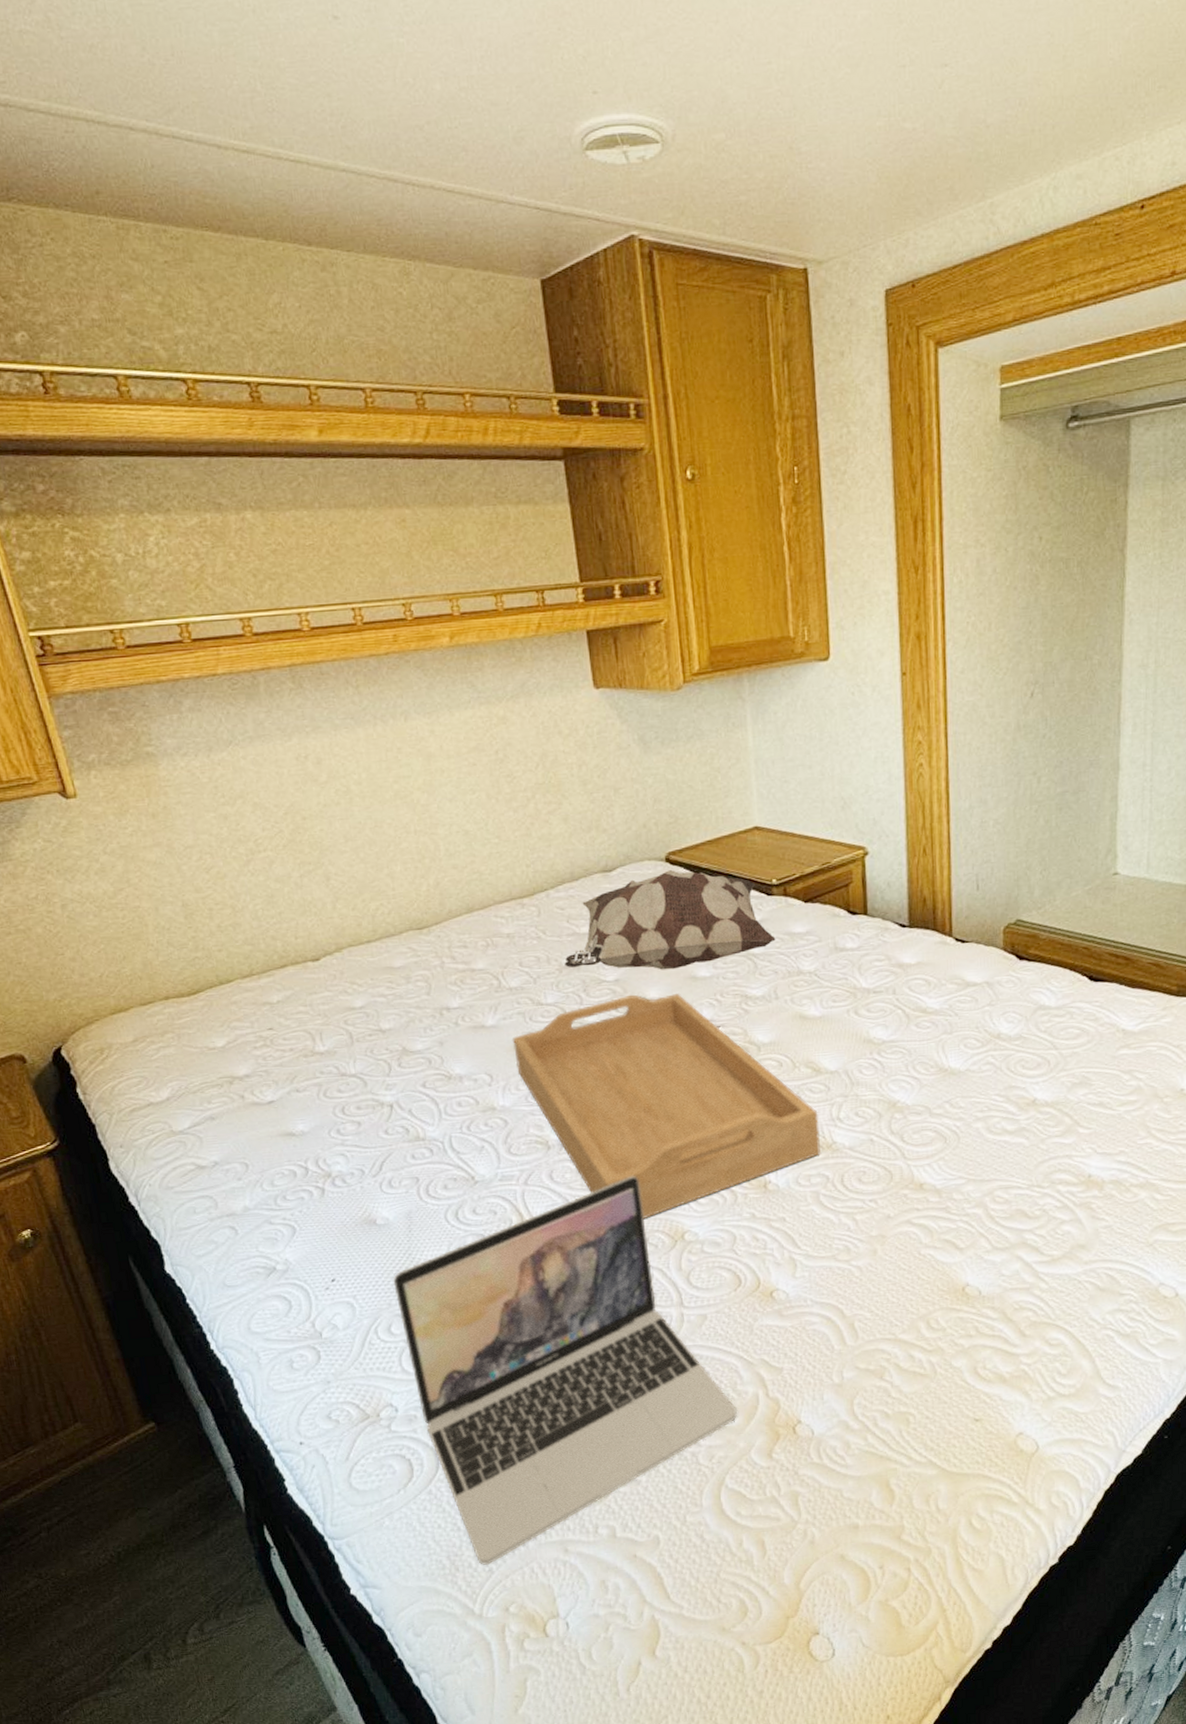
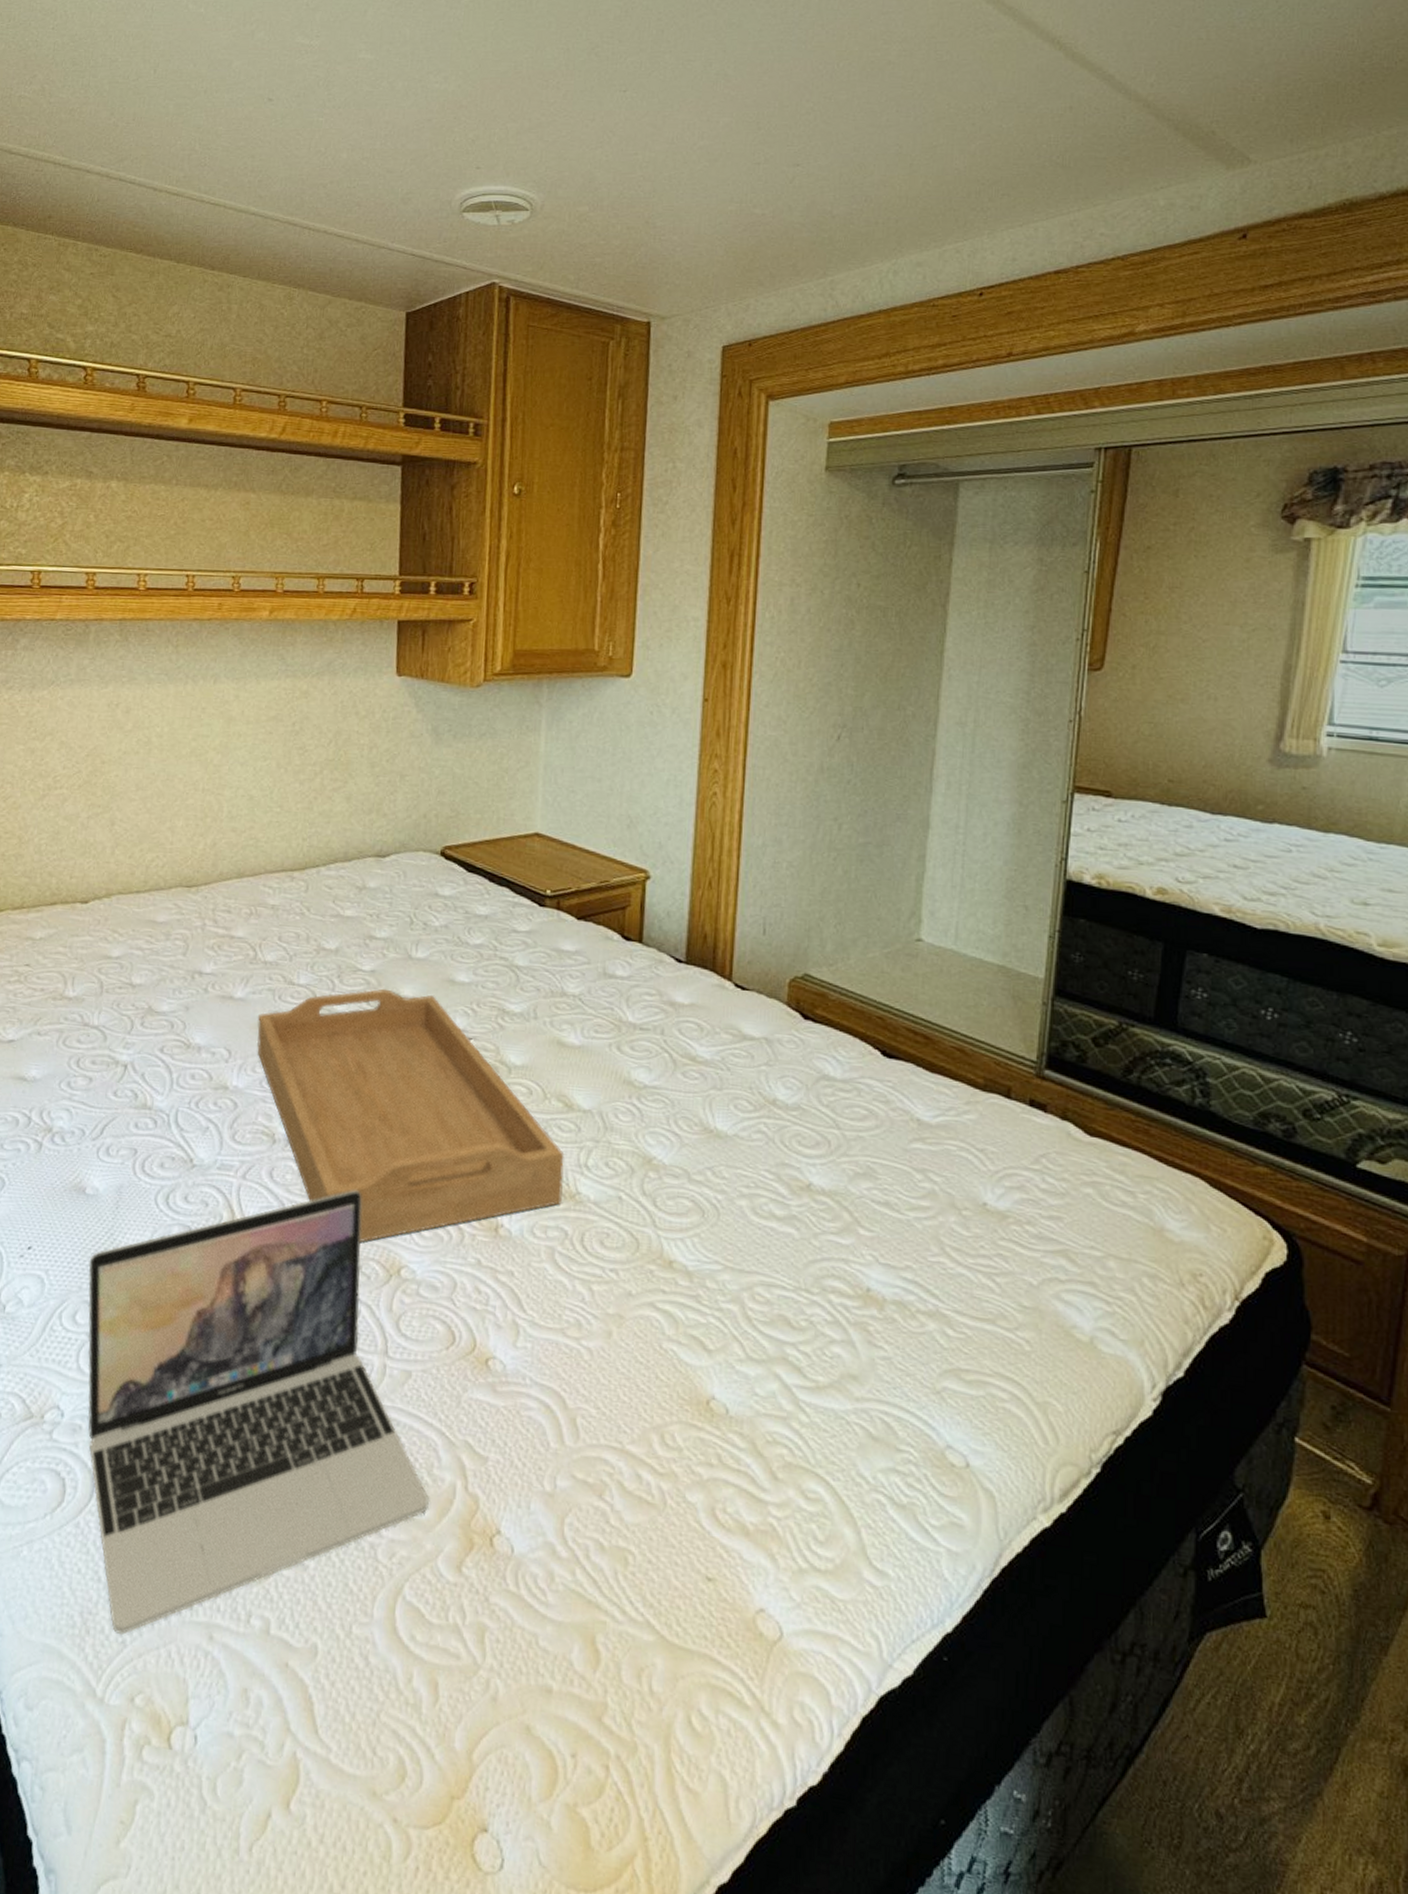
decorative pillow: present [564,870,776,970] -> none [323,864,543,969]

